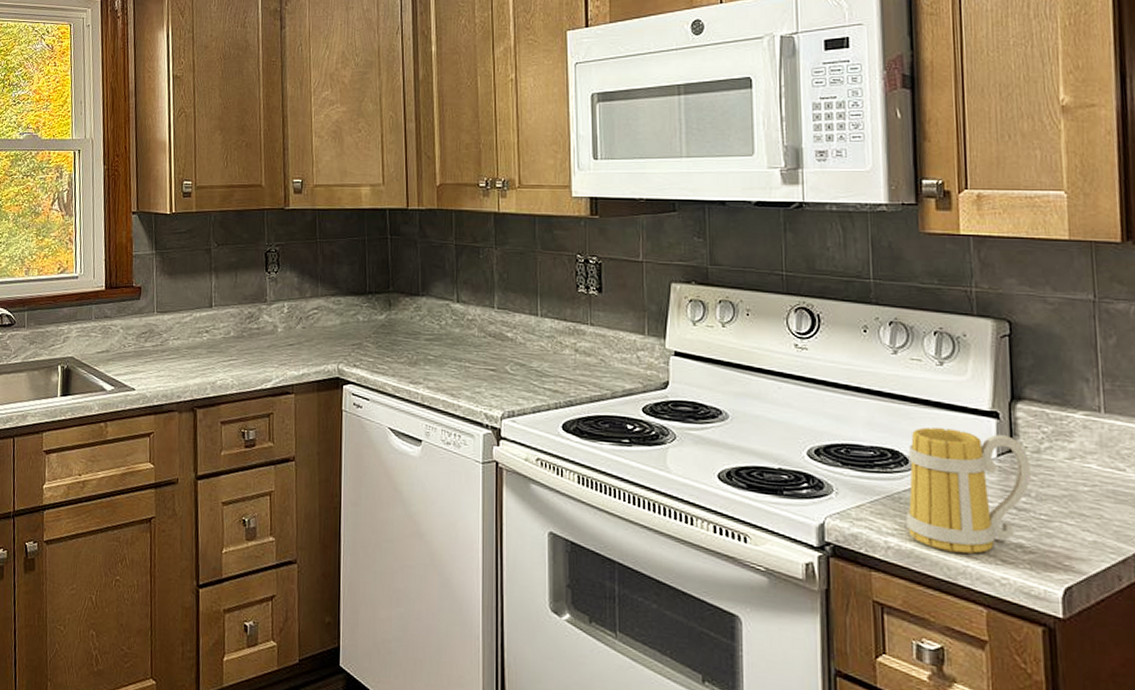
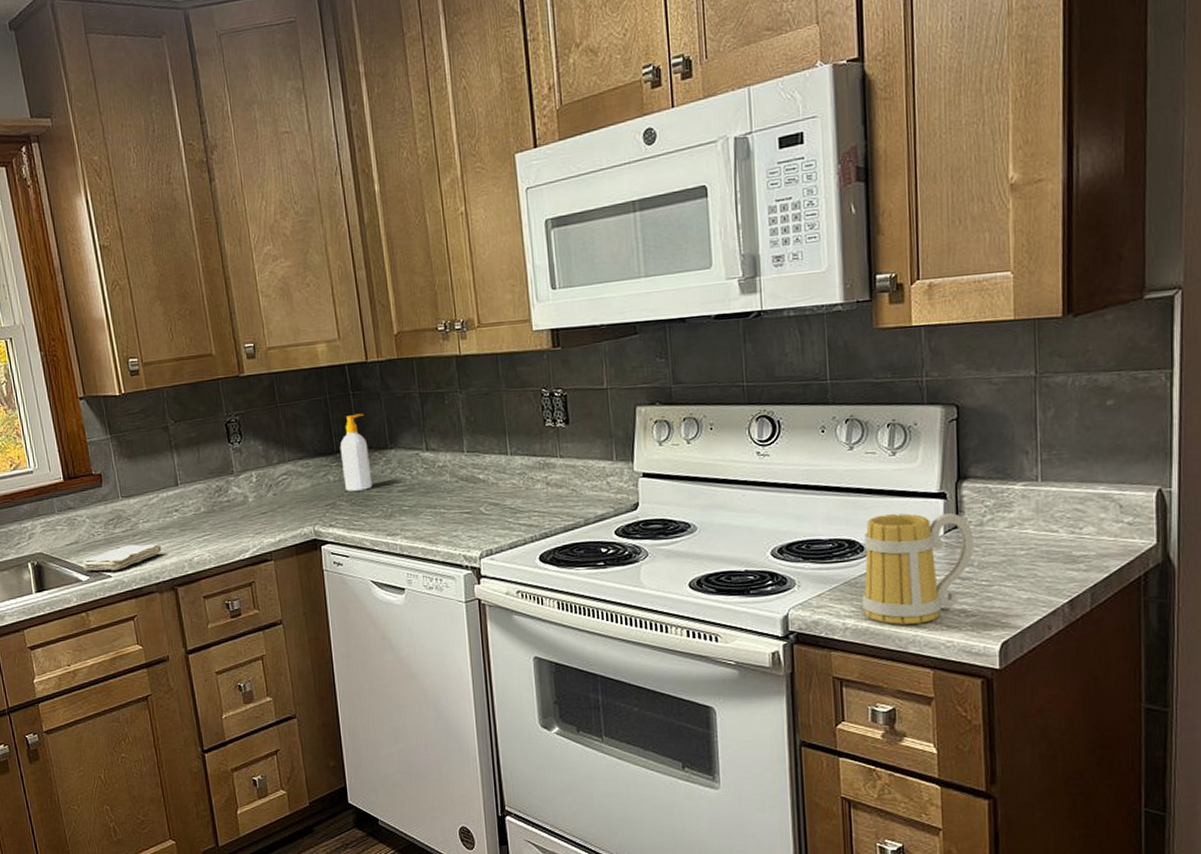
washcloth: none [109,360,188,384] -> present [82,544,162,571]
soap bottle: none [372,258,401,334] -> present [339,413,373,491]

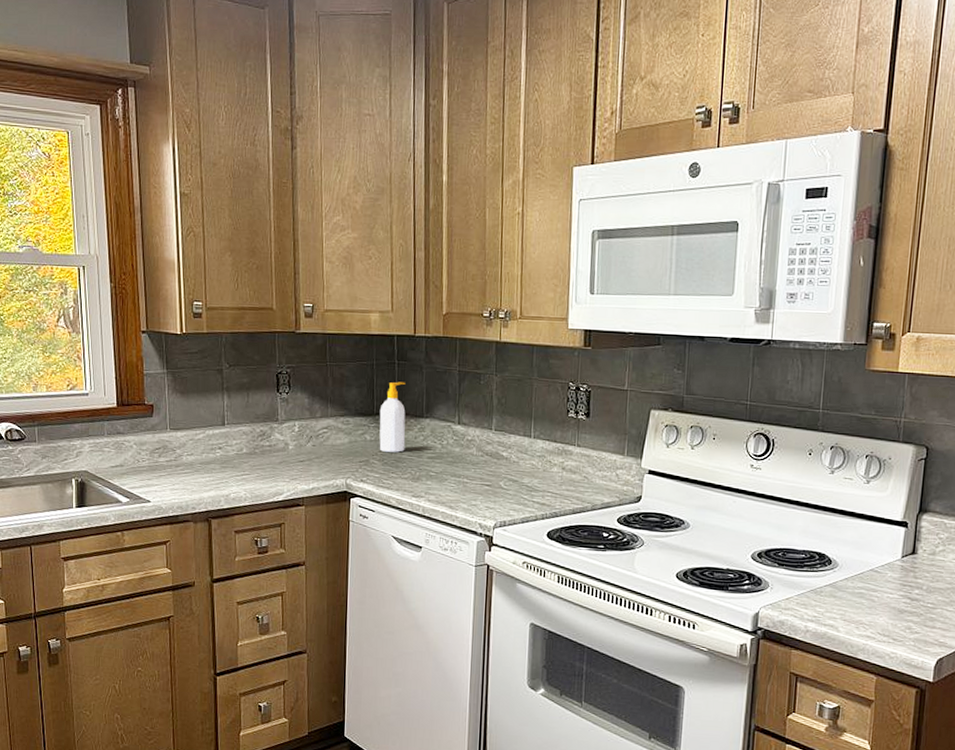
washcloth: present [82,544,162,571] -> none [124,474,201,497]
mug: present [862,513,974,625] -> none [823,534,926,635]

